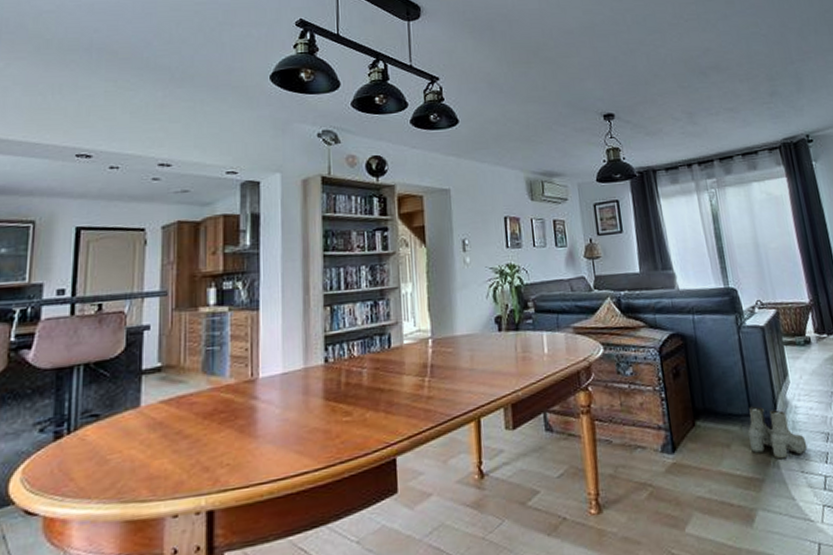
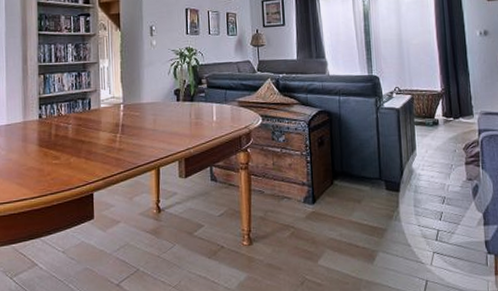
boots: present [748,406,808,460] -> none [377,172,426,215]

